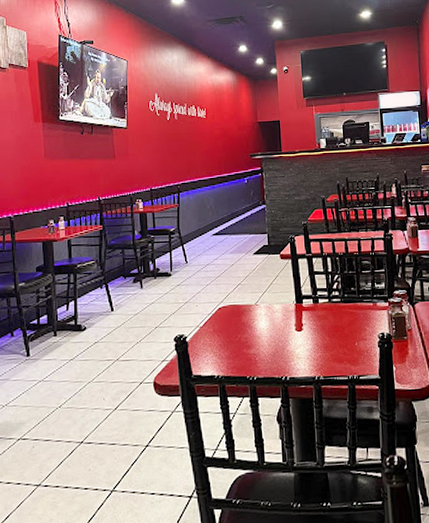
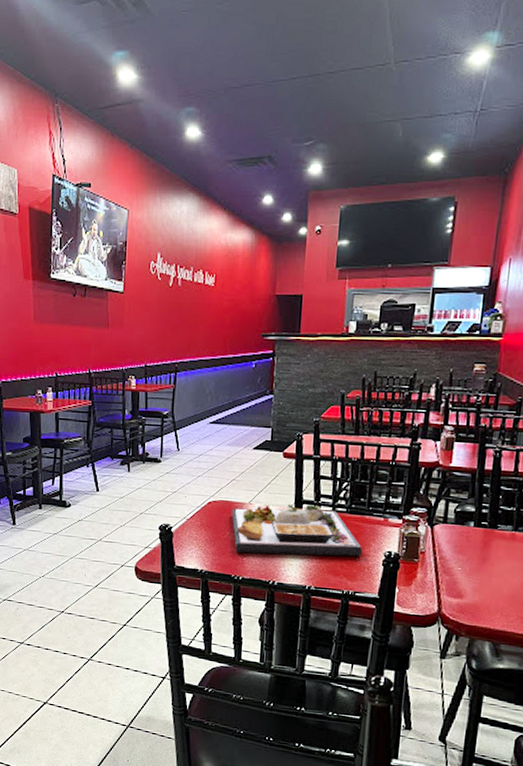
food plate: none [240,299,359,354] -> present [231,504,362,557]

